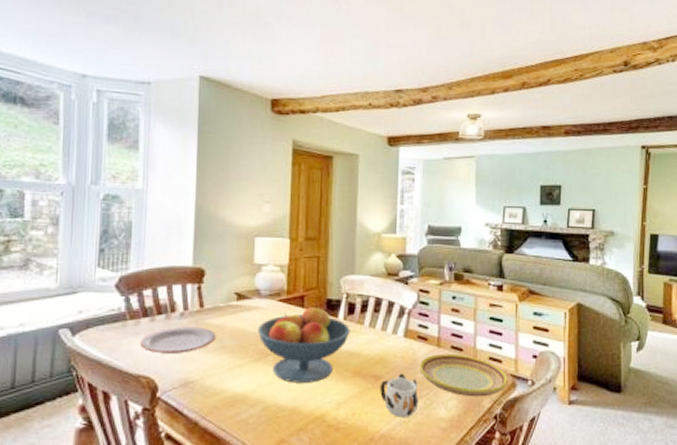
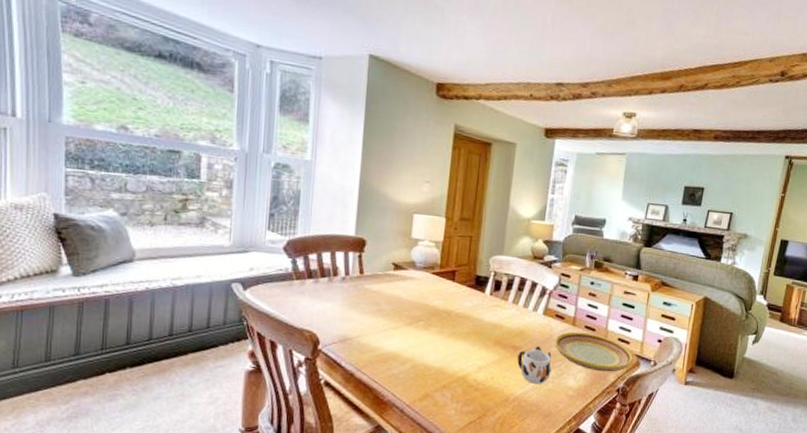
plate: present [140,326,216,354] -> none [304,289,374,313]
fruit bowl: present [258,304,350,383] -> none [411,279,495,348]

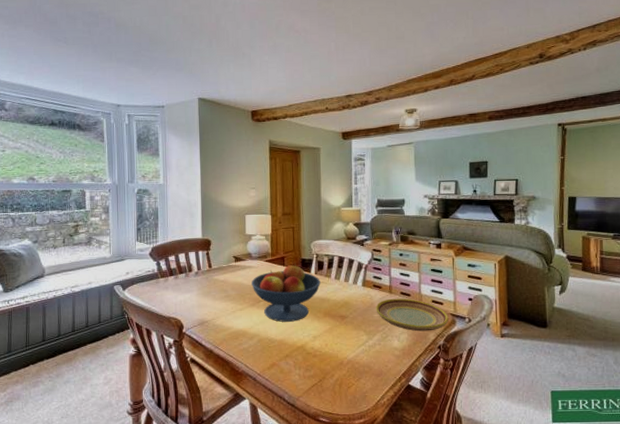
fruit bowl: none [411,279,495,348] -> present [252,263,321,322]
mug: present [517,347,552,384] -> none [346,314,377,347]

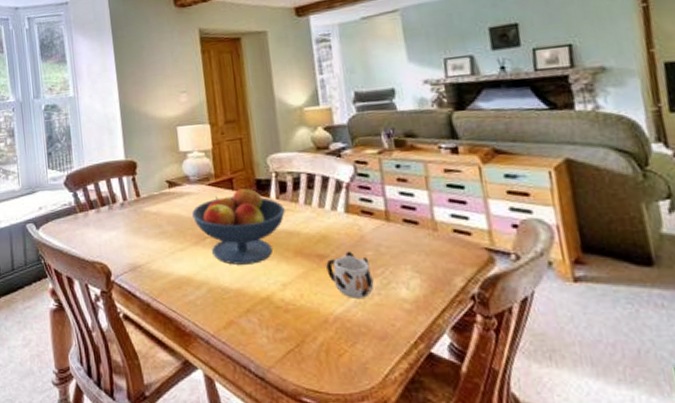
mug: none [346,314,377,347] -> present [326,252,374,298]
plate: present [376,298,449,332] -> none [367,227,483,275]

